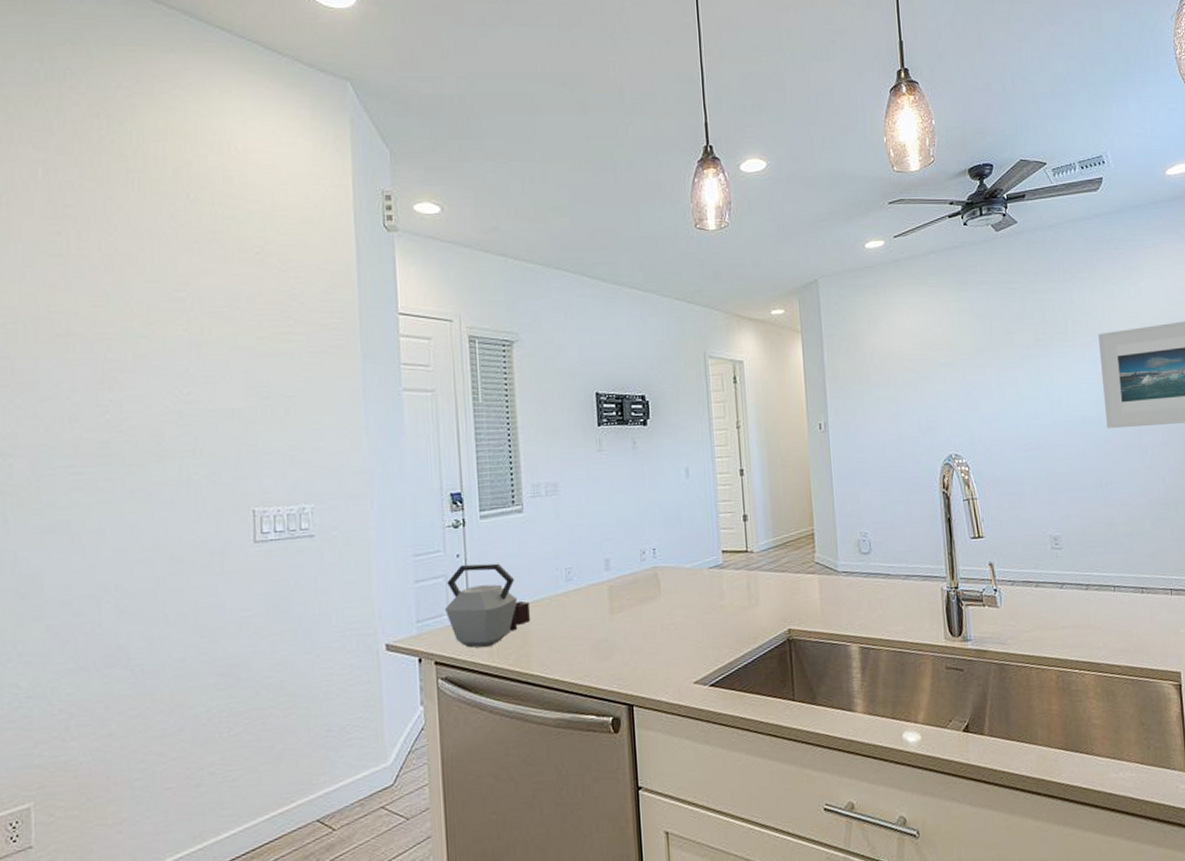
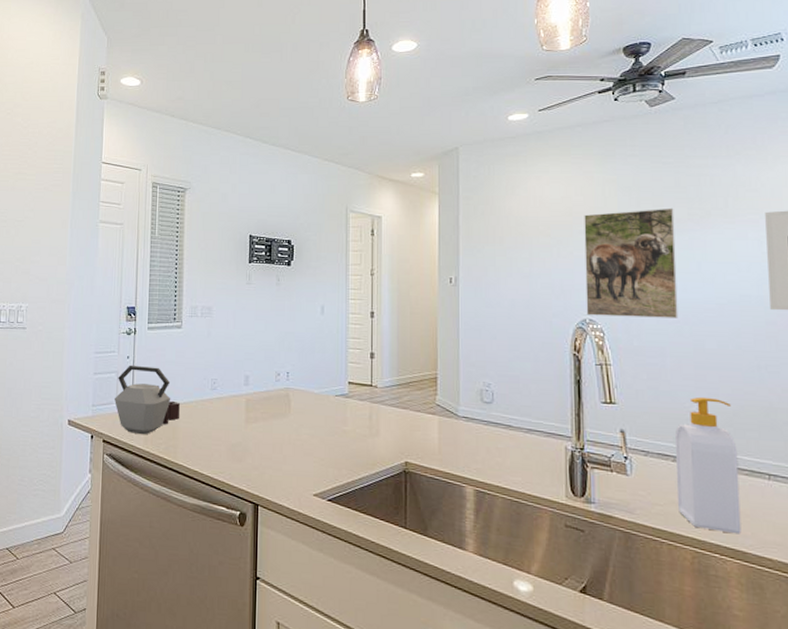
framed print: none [943,334,1033,451] -> present [584,208,678,319]
soap bottle: none [1036,519,1095,648] -> present [674,396,742,534]

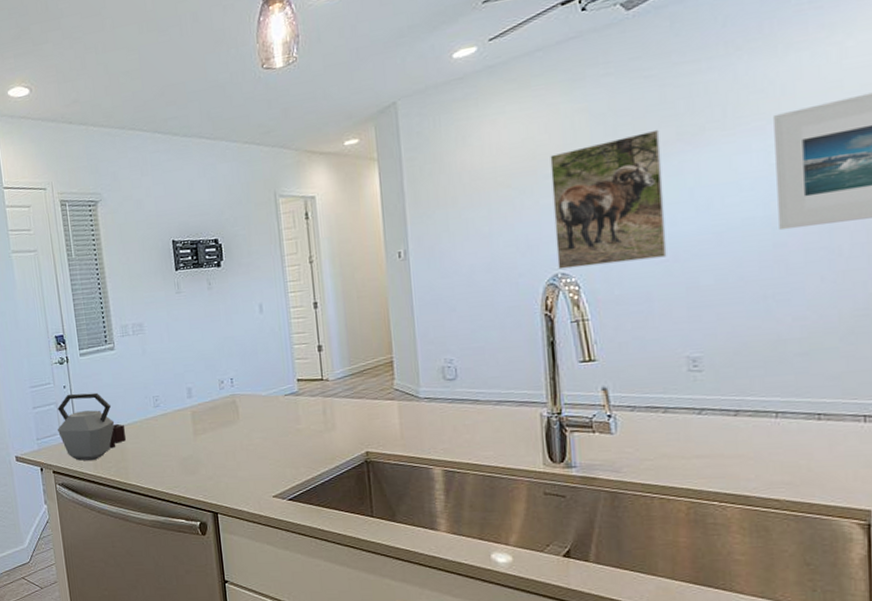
soap bottle: present [674,396,742,534] -> none [665,339,744,479]

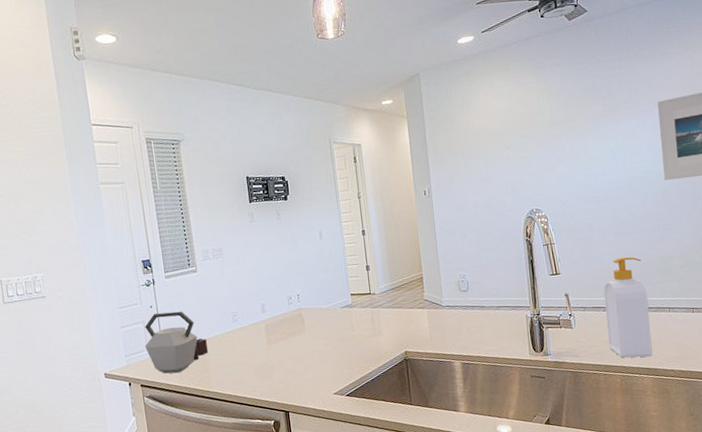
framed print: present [550,129,667,270] -> none [525,106,601,206]
soap bottle: none [665,339,744,479] -> present [603,257,653,358]

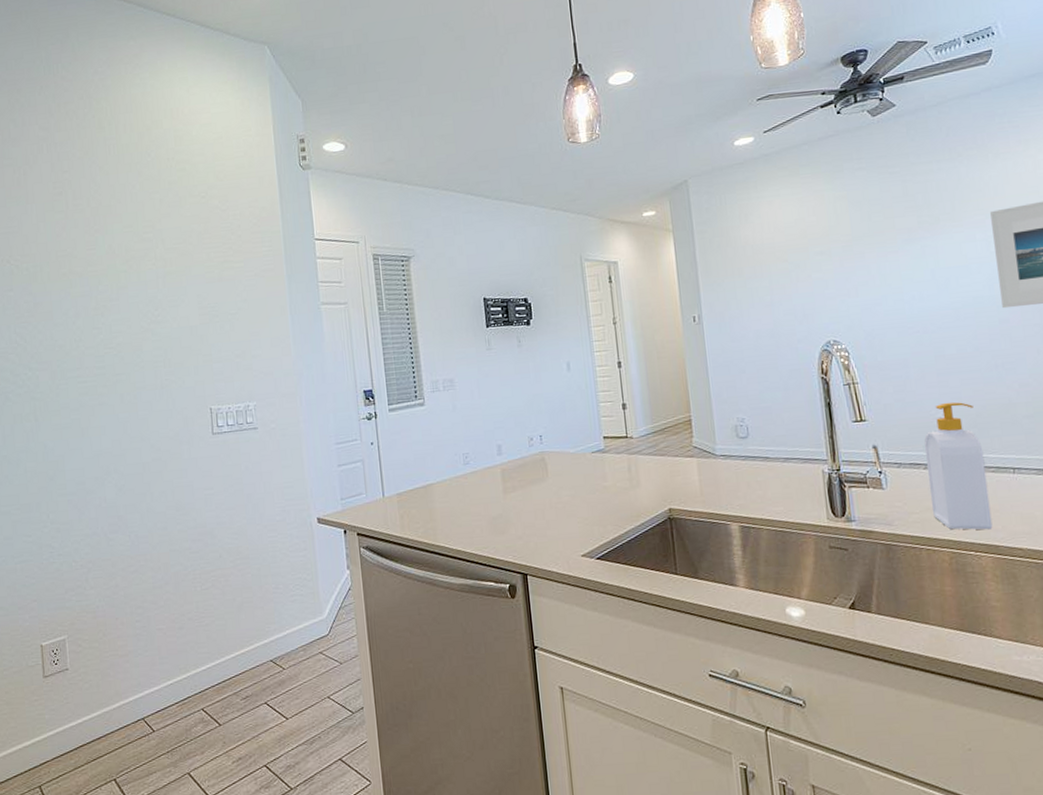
kettle: present [145,311,208,374] -> none [364,449,434,522]

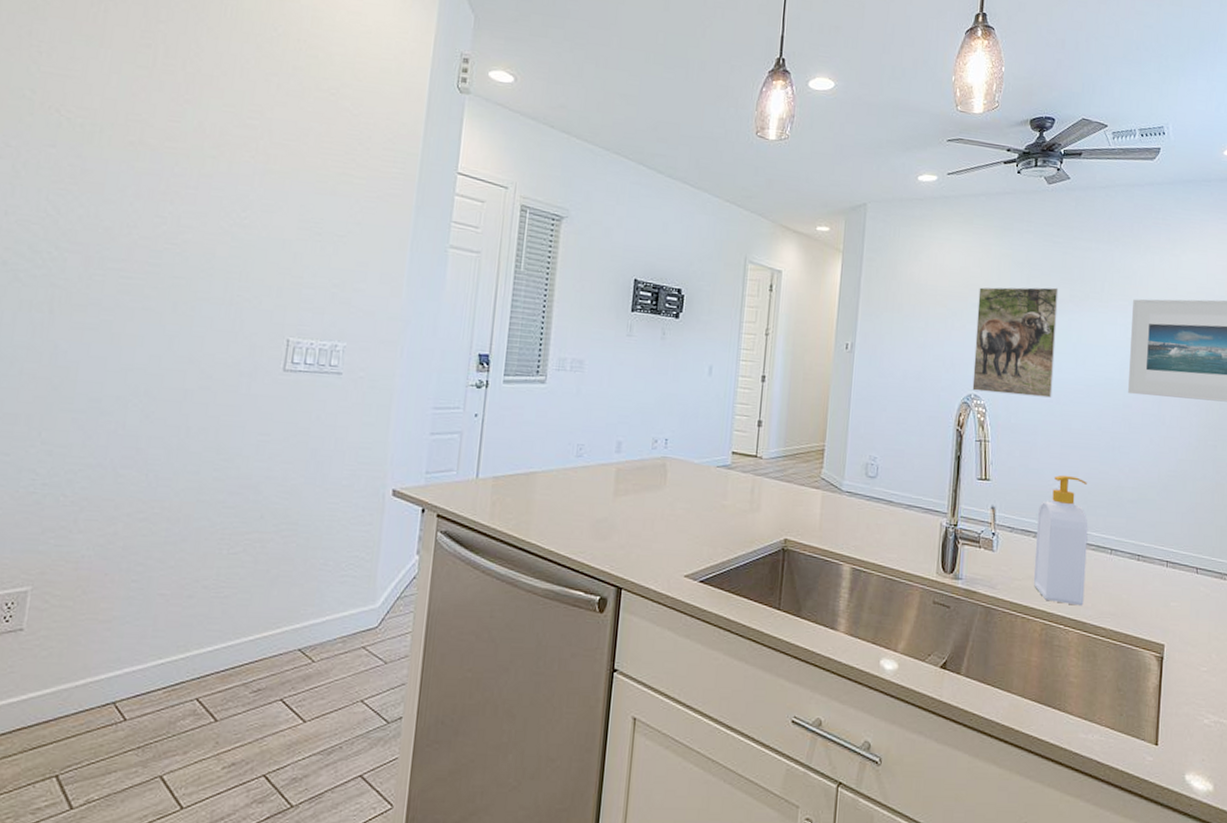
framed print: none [818,218,918,337] -> present [972,287,1059,398]

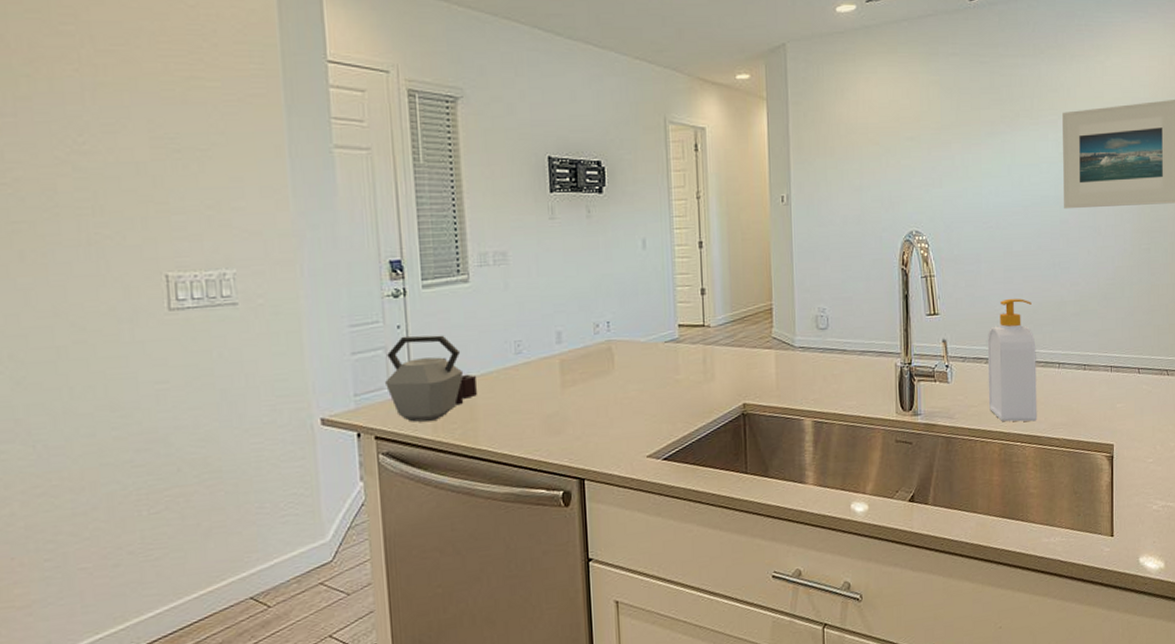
kettle: none [455,424,537,509] -> present [385,335,477,422]
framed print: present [972,287,1059,398] -> none [910,110,992,227]

